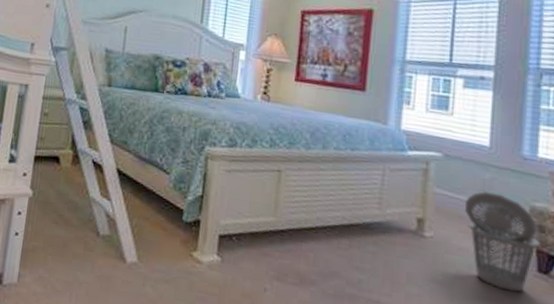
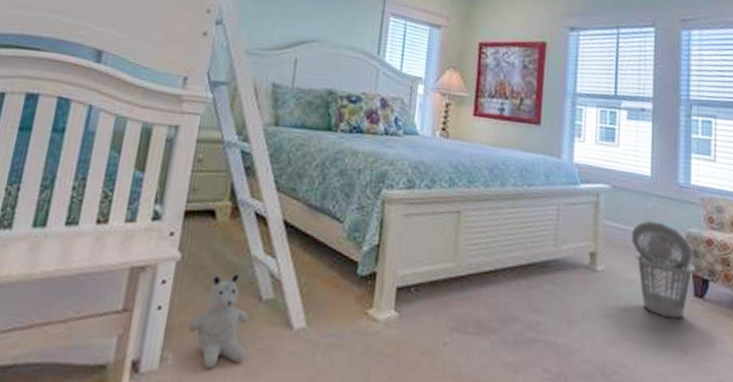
stuffed animal: none [39,210,89,289] -> present [187,272,249,370]

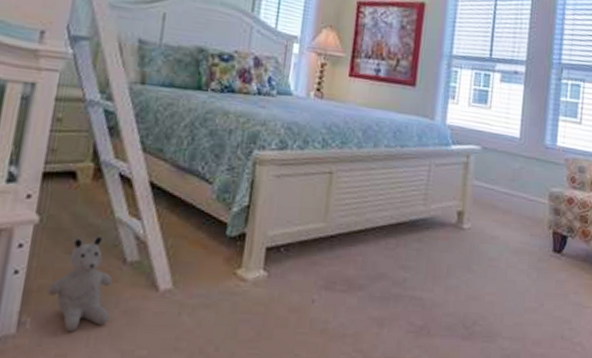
laundry basket: present [631,221,696,319] -> none [497,181,556,273]

